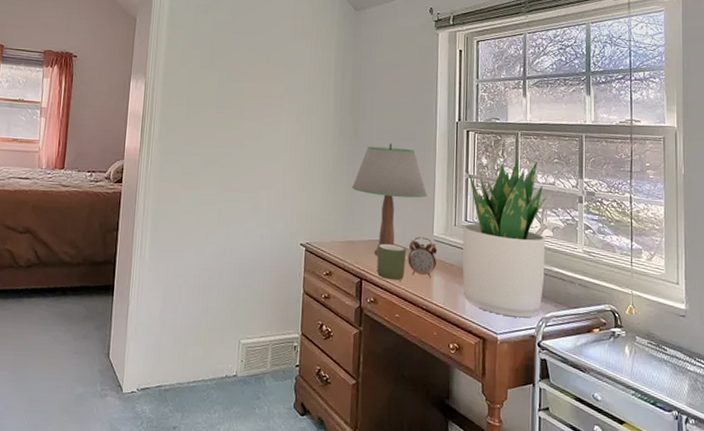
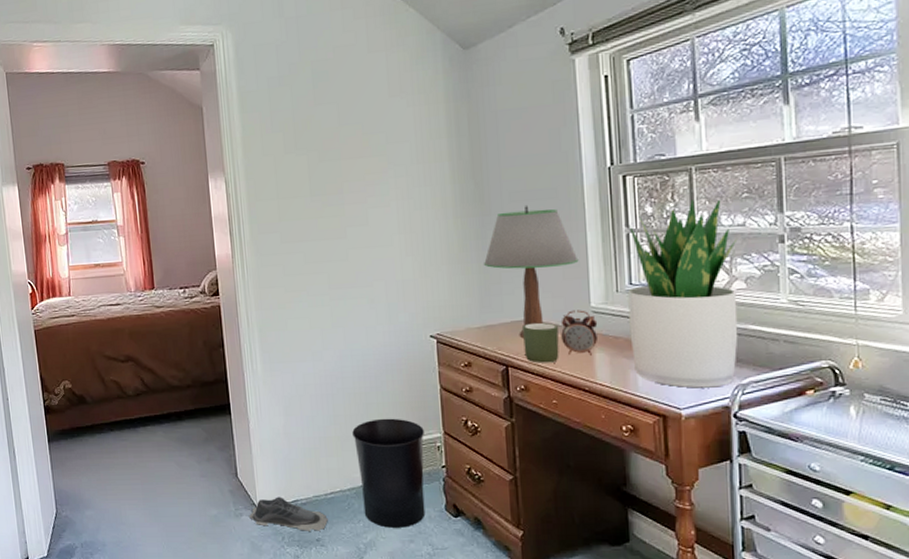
arctic: none [113,380,187,419] -> present [249,497,328,531]
waste bin: none [221,314,284,422] -> present [352,418,426,528]

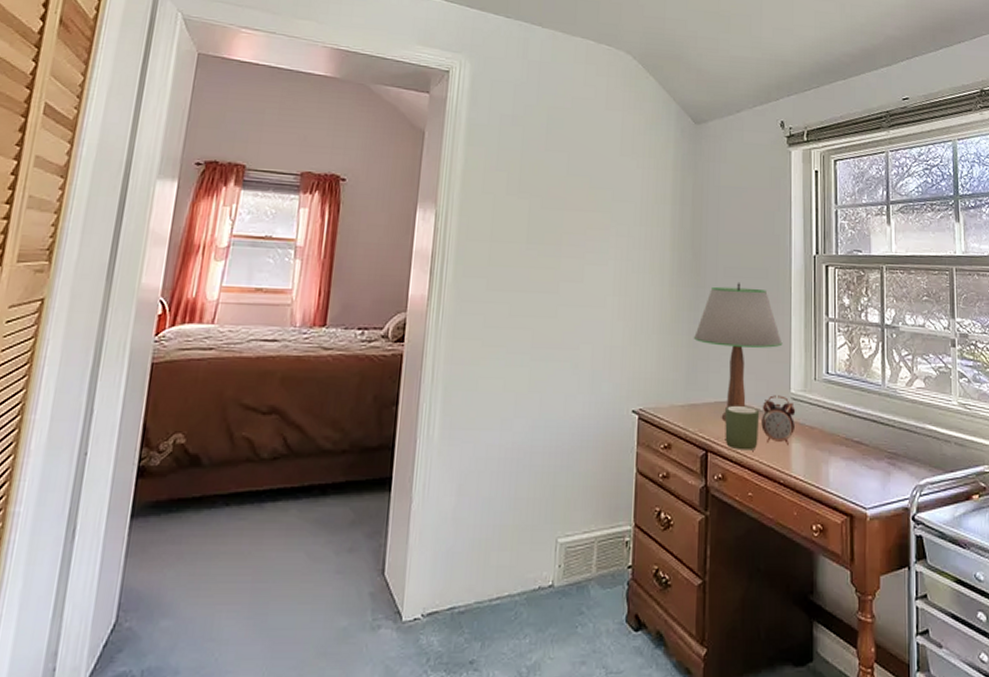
arctic: present [249,497,328,531] -> none [389,602,488,650]
waste bin: present [352,418,426,528] -> none [533,505,613,645]
planter: present [628,199,738,389] -> none [824,297,919,487]

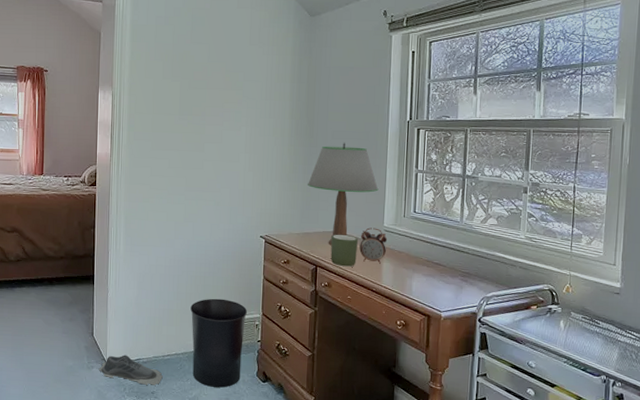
arctic: none [389,602,488,650] -> present [99,355,163,386]
waste bin: none [533,505,613,645] -> present [190,298,247,388]

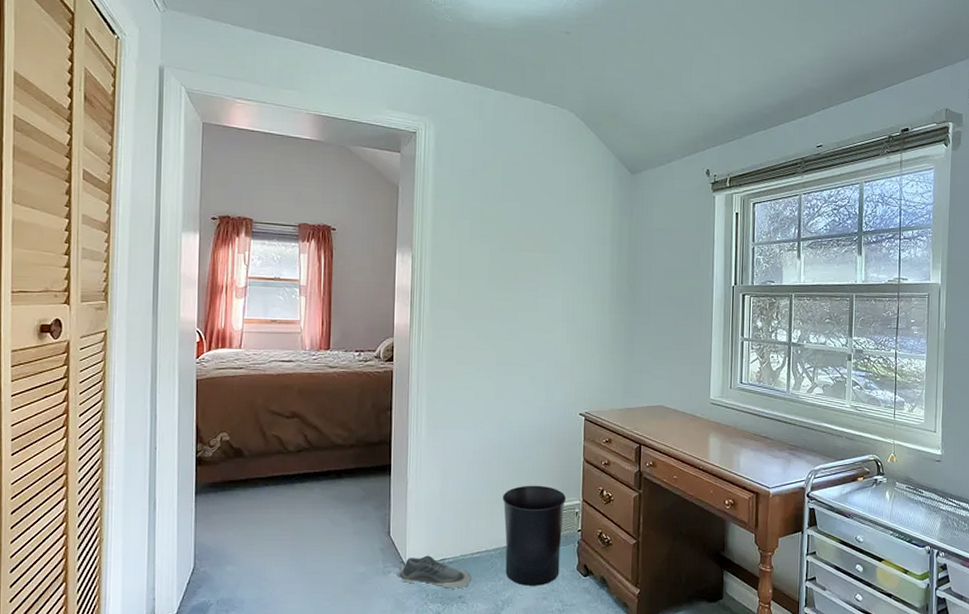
table lamp: present [307,142,379,246] -> none [629,309,704,422]
mug: present [330,234,358,268] -> none [655,408,683,445]
alarm clock: present [359,227,388,264] -> none [685,401,714,439]

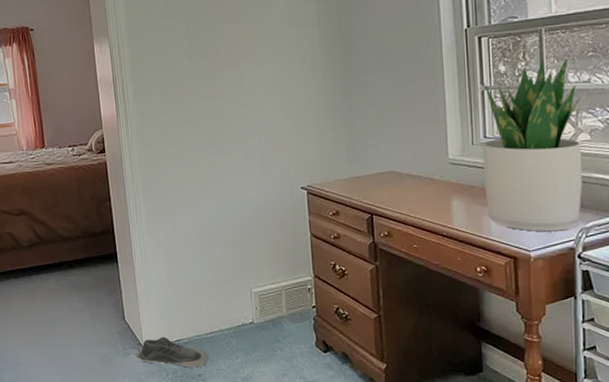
waste bin: present [503,485,566,586] -> none [230,263,298,363]
planter: none [737,320,820,472] -> present [482,58,583,232]

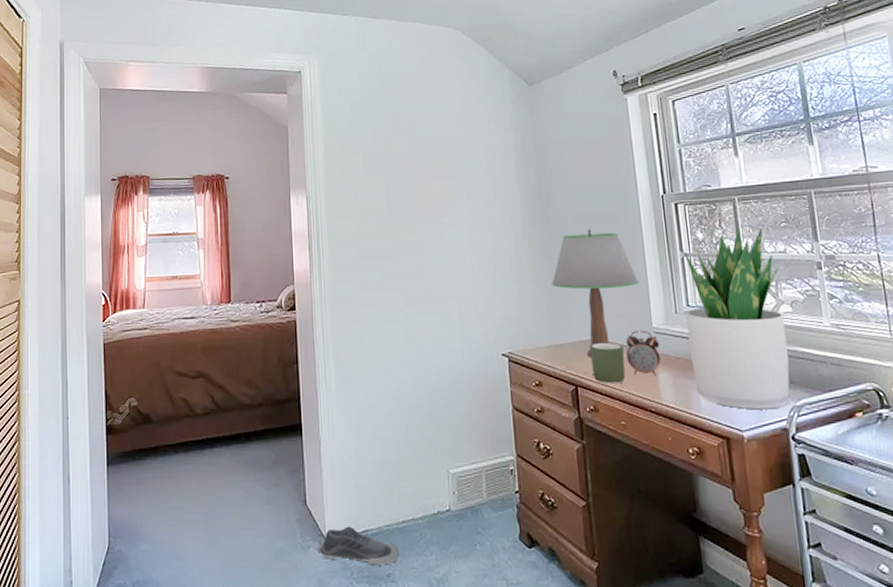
table lamp: none [349,65,438,189] -> present [551,228,639,358]
mug: none [386,173,420,213] -> present [590,342,626,385]
alarm clock: none [421,162,456,203] -> present [625,330,661,376]

